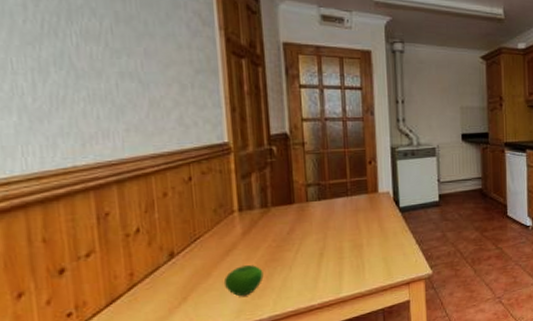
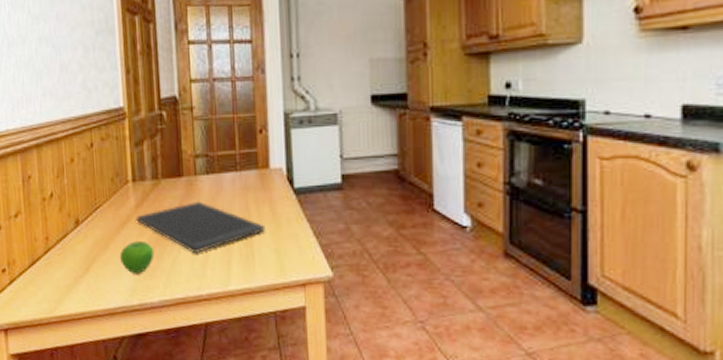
cutting board: none [242,224,374,270] -> present [136,201,265,253]

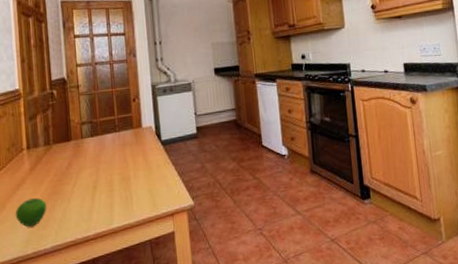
cutting board: present [136,201,265,253] -> none [30,159,140,202]

